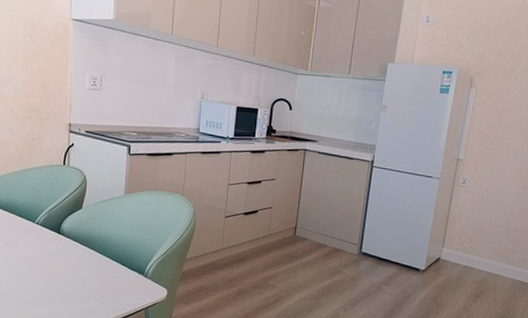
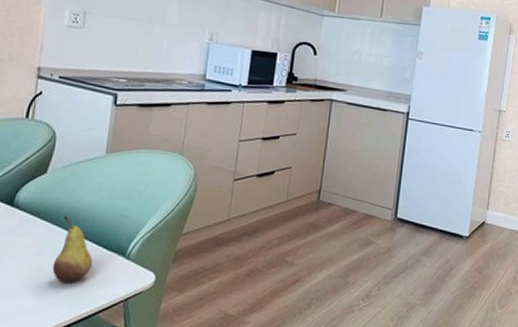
fruit: none [91,242,121,294] -> present [52,215,94,283]

